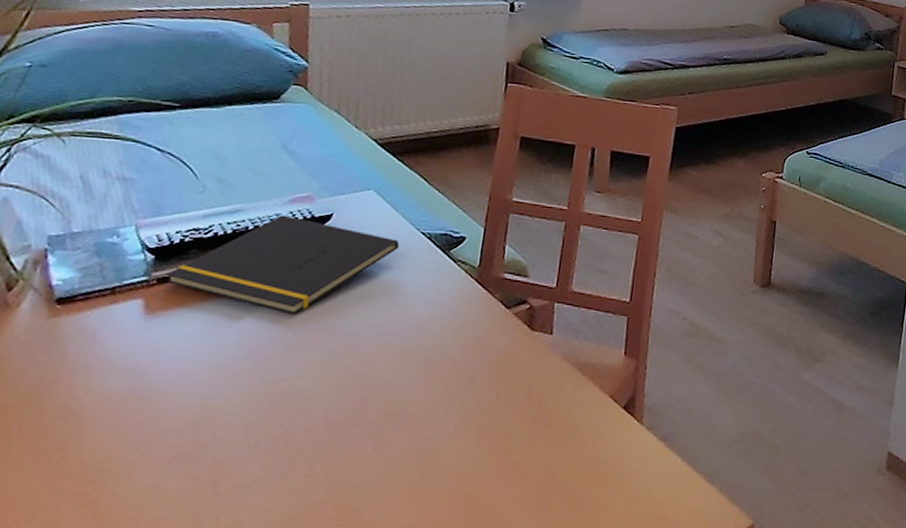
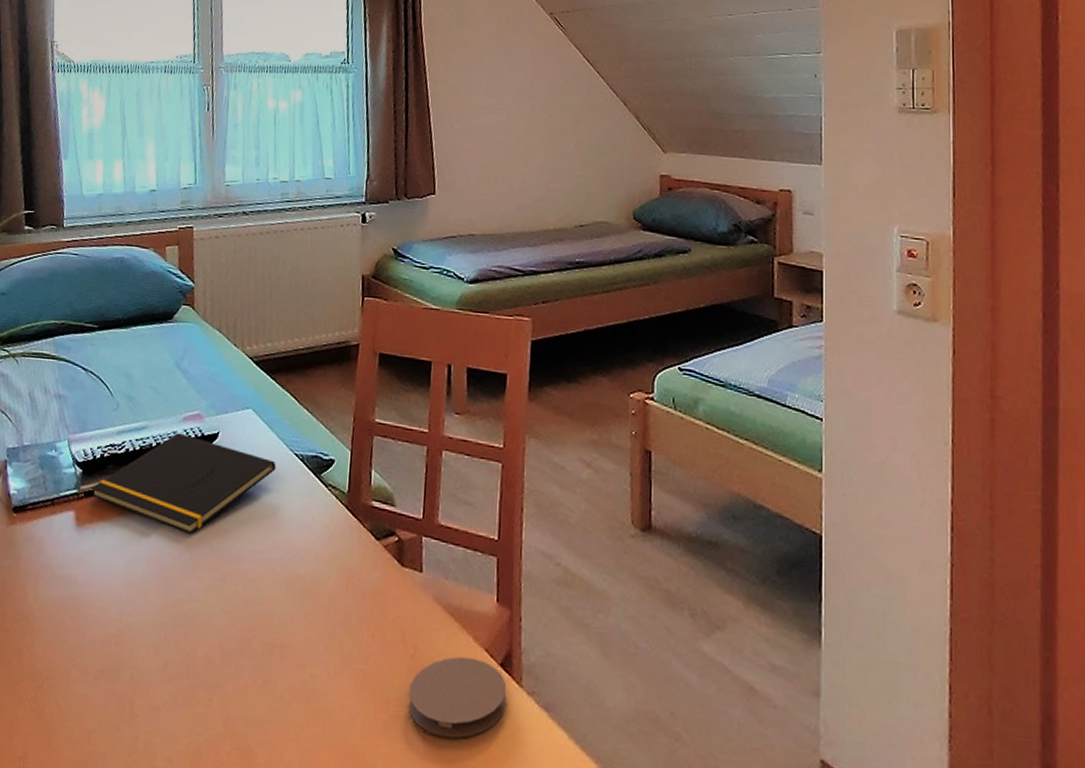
coaster: none [530,404,628,474] -> present [408,656,507,739]

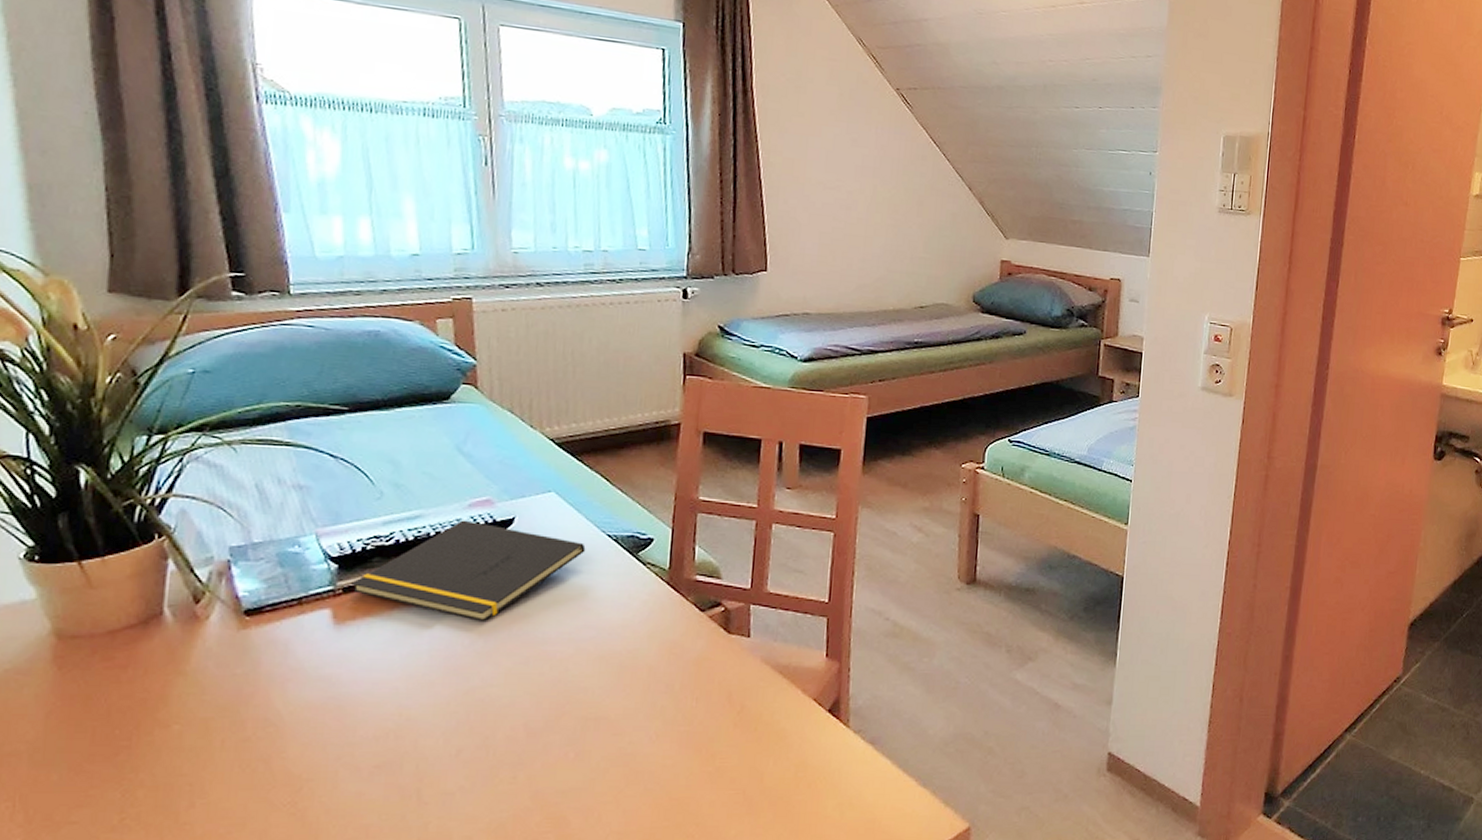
coaster: present [408,656,507,739] -> none [734,708,834,779]

